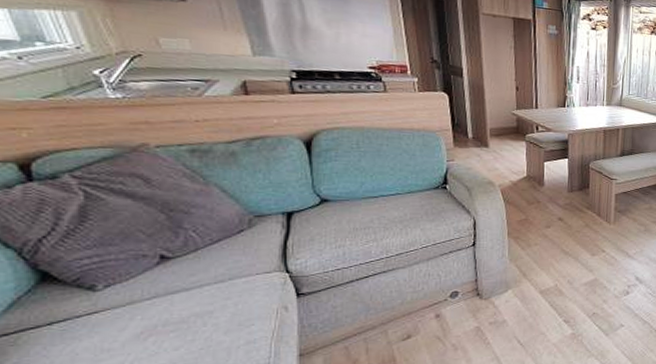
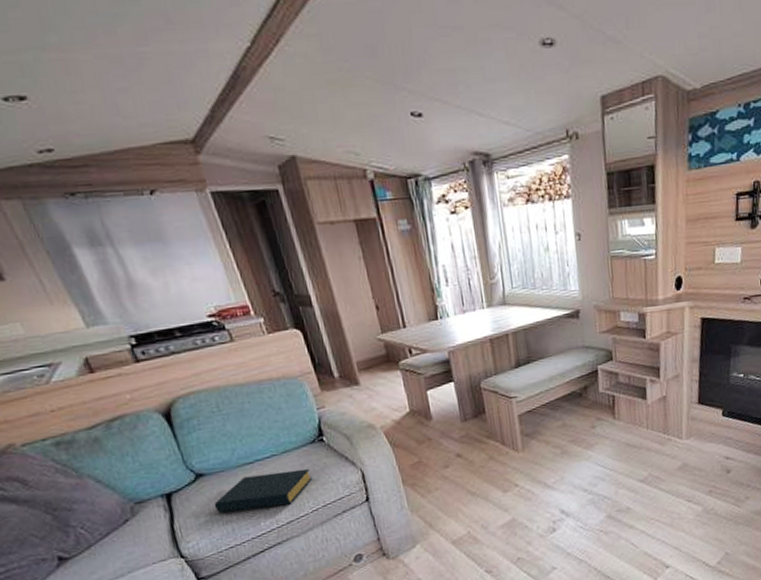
hardback book: none [331,208,428,239] -> present [213,468,312,513]

